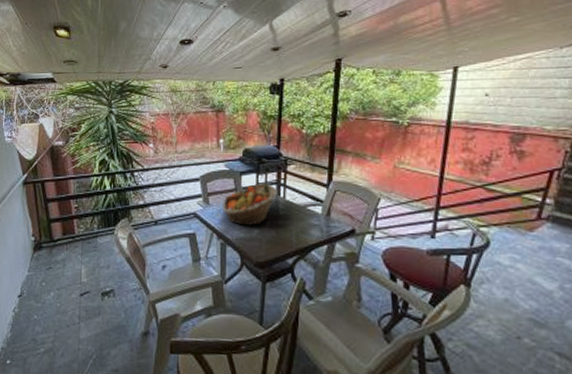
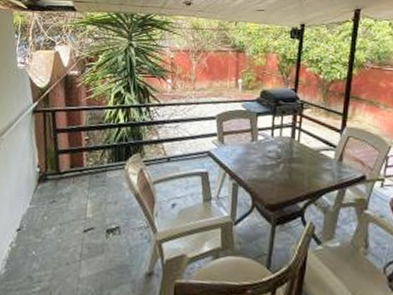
fruit basket: present [223,184,278,226] -> none [237,126,292,168]

